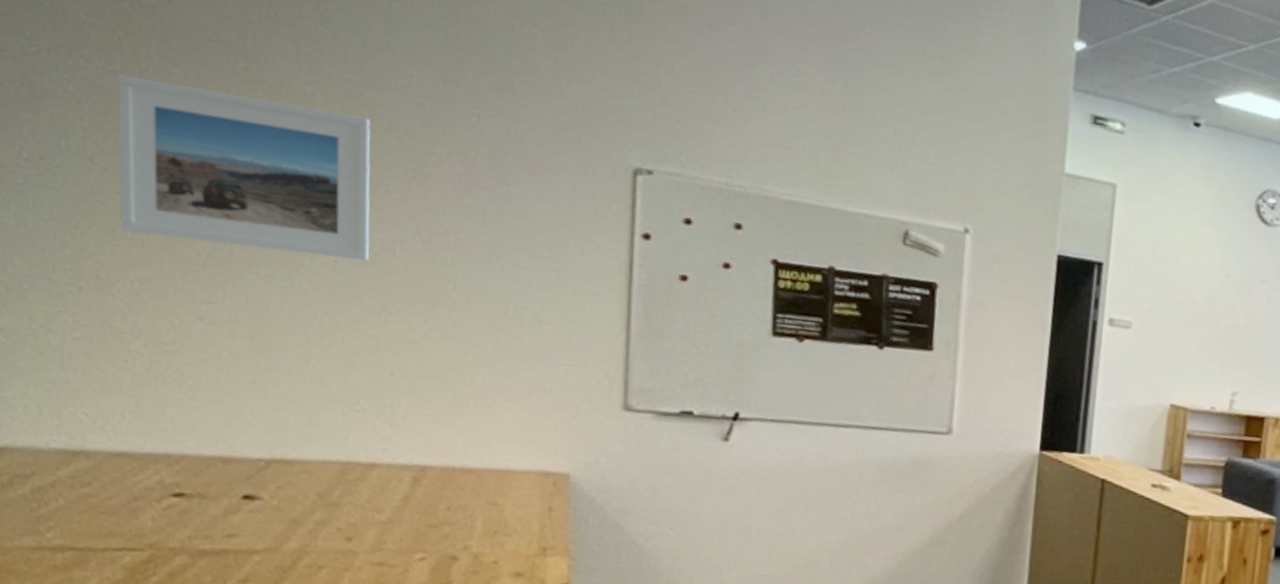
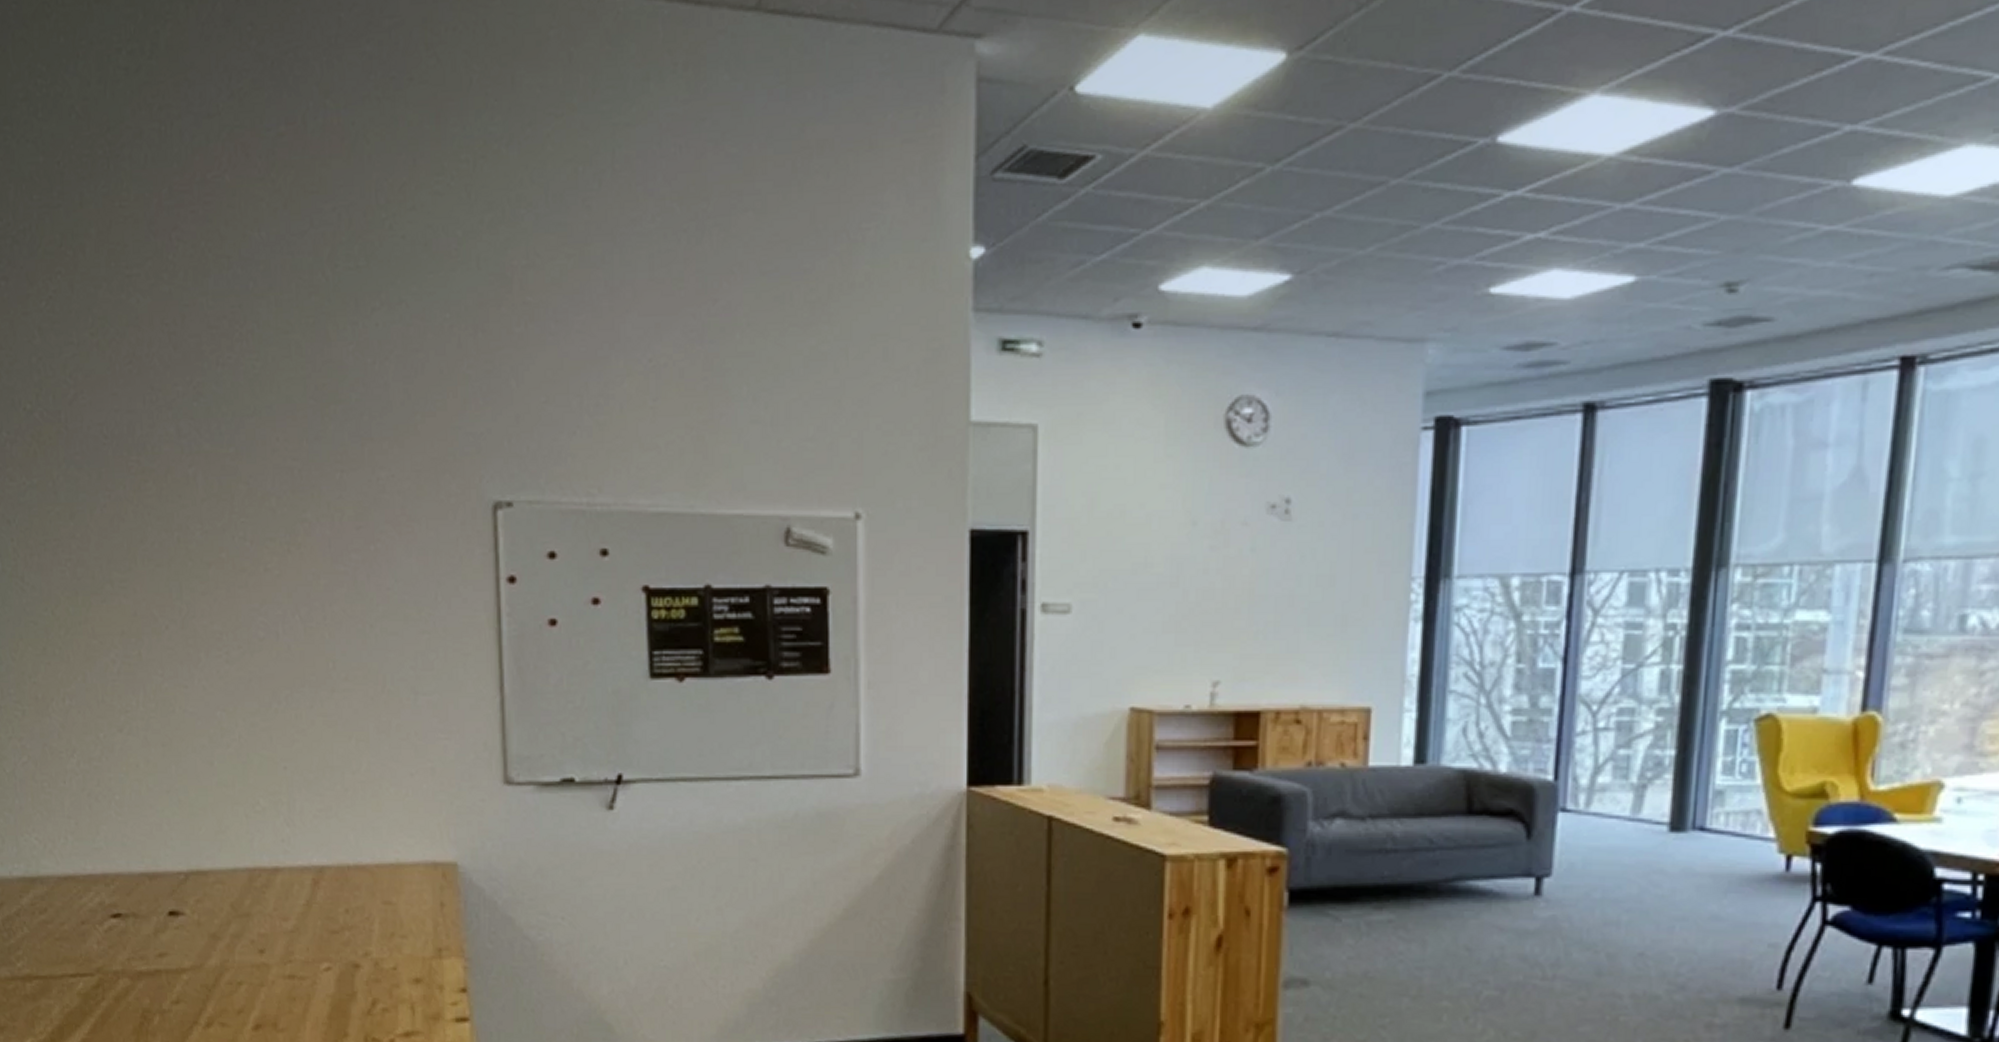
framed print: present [116,74,371,260] -> none [35,487,255,649]

